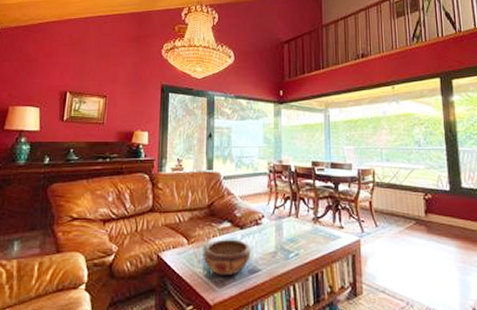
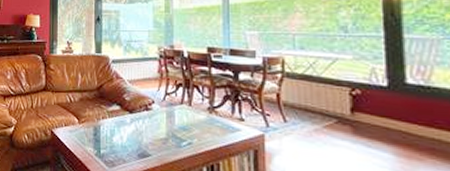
decorative bowl: present [204,239,251,277] -> none [94,121,141,158]

